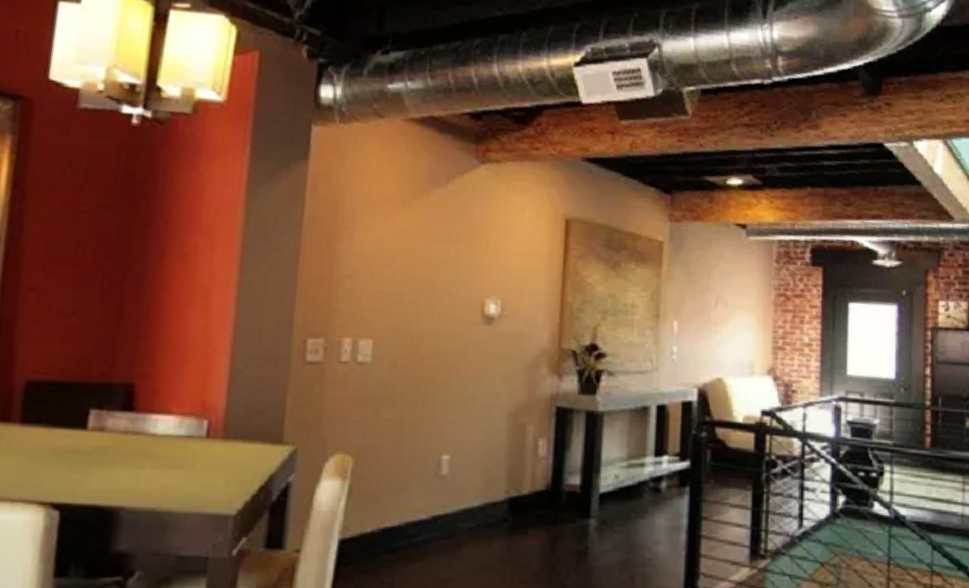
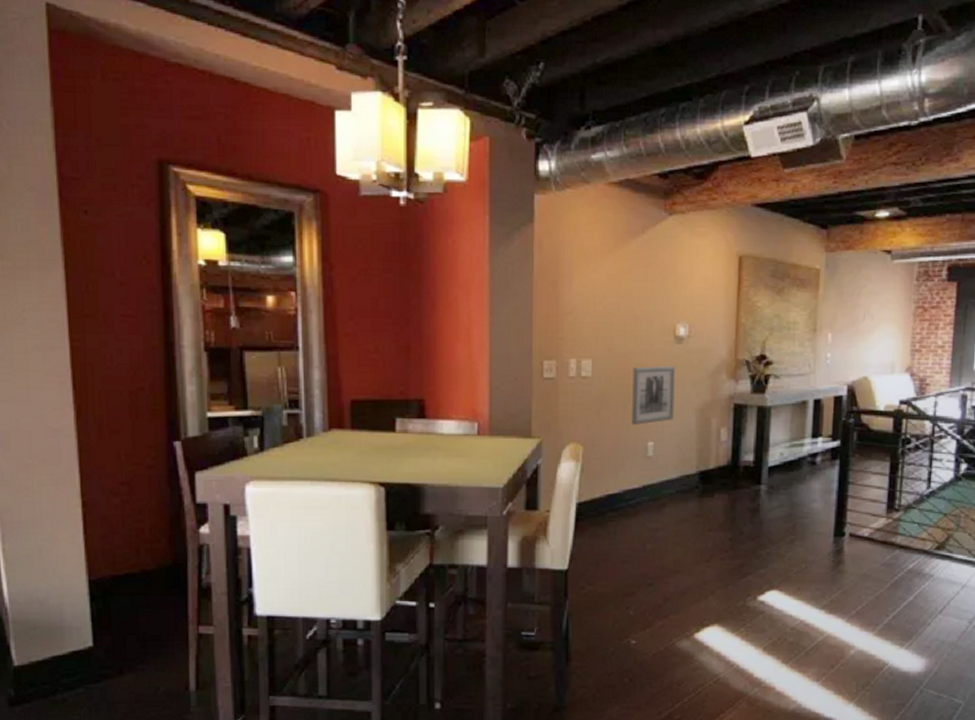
wall art: none [420,352,482,431] -> present [631,365,676,425]

